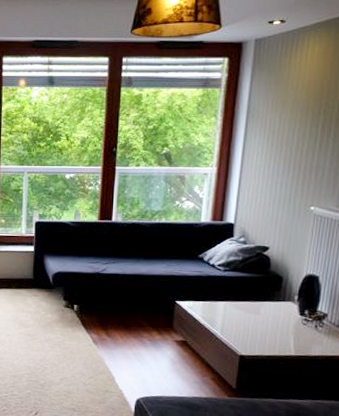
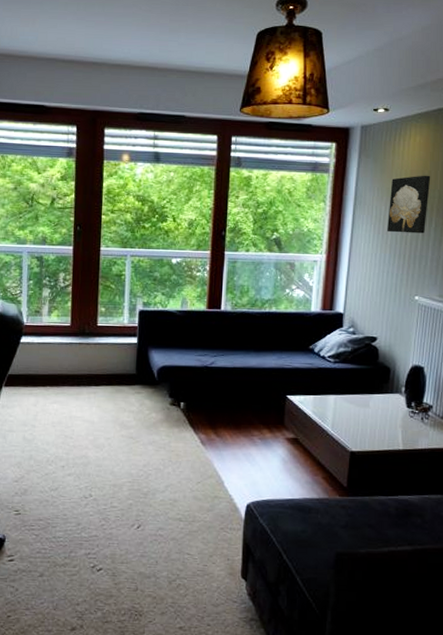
wall art: none [282,85,330,144] -> present [387,175,431,234]

